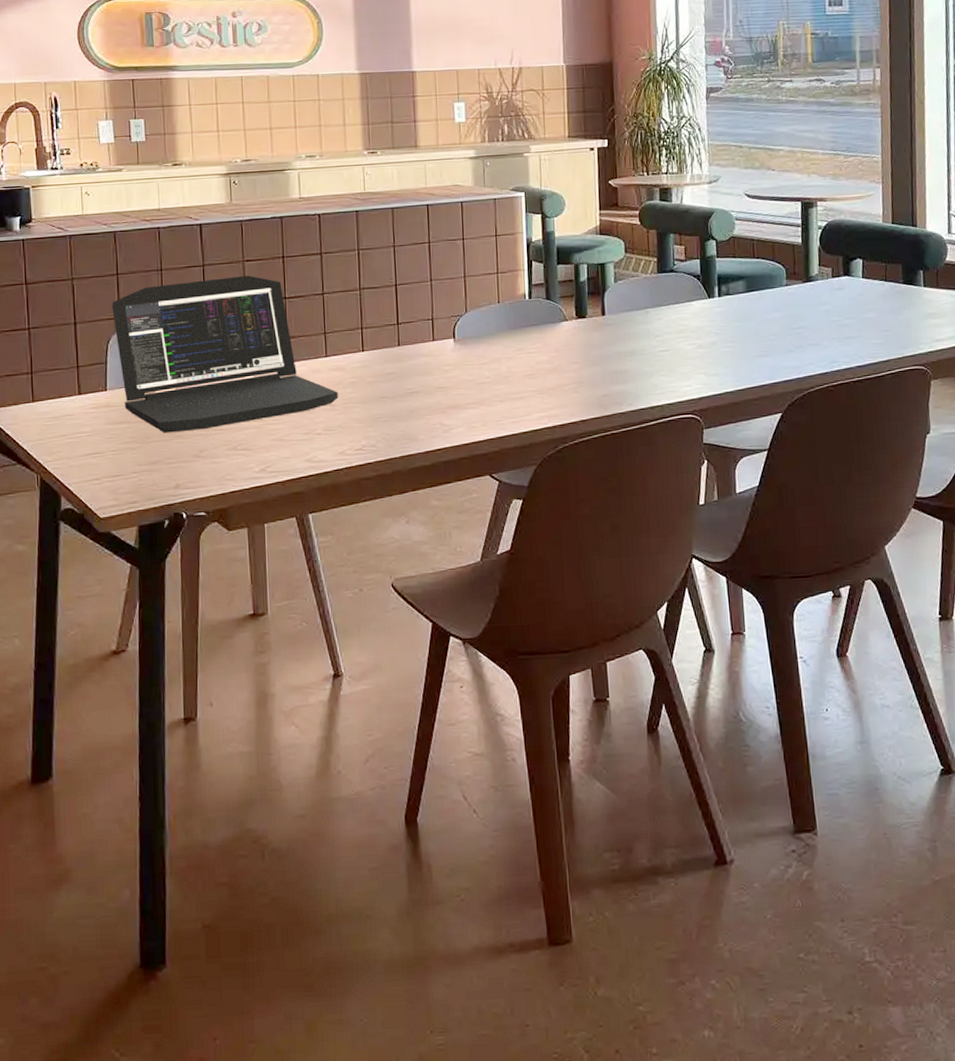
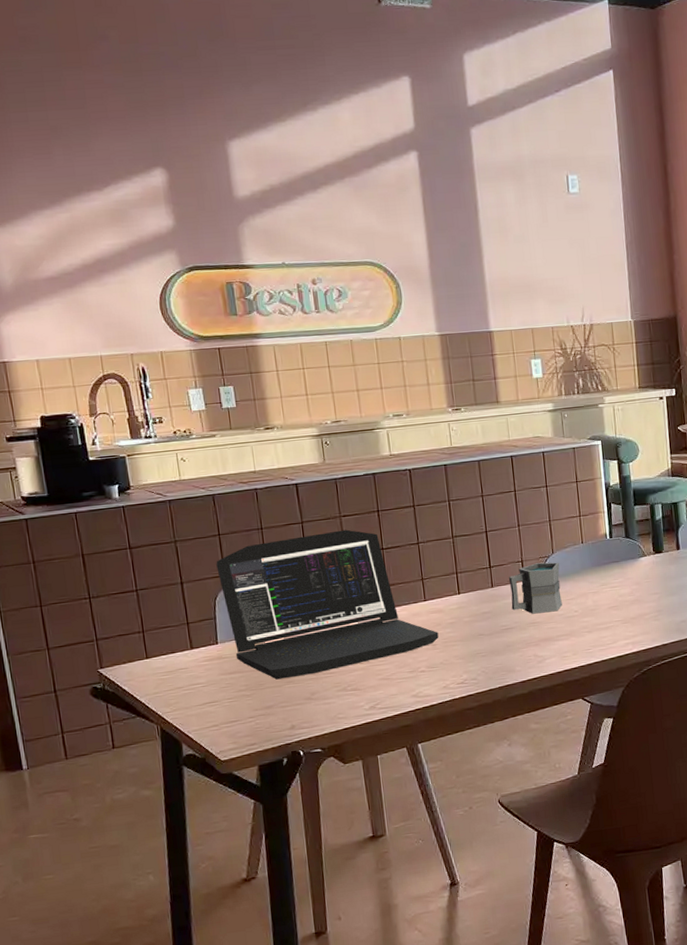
mug: none [417,321,473,378] -> present [508,562,562,614]

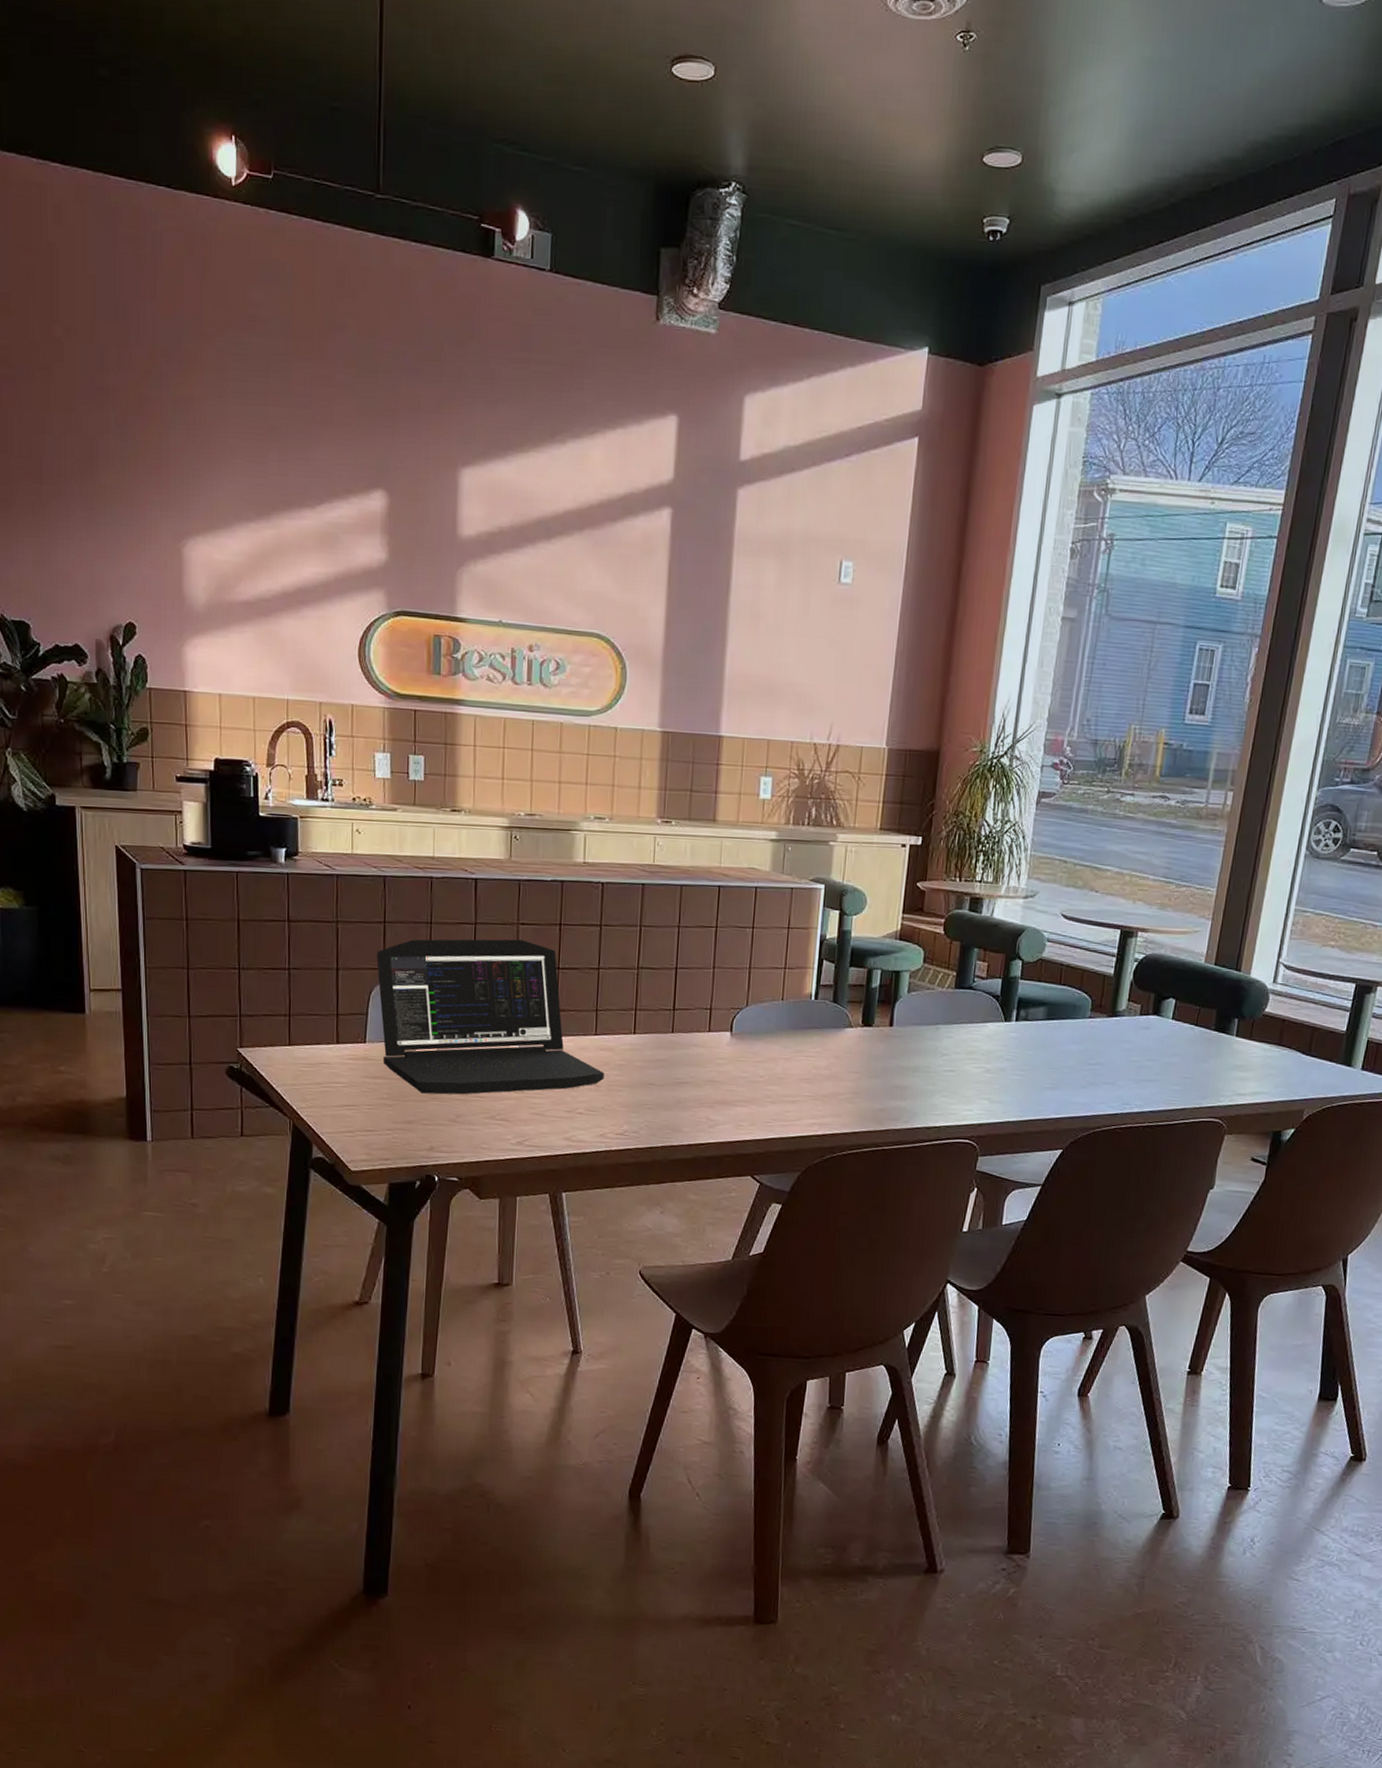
mug: present [508,562,562,614] -> none [690,1014,752,1073]

